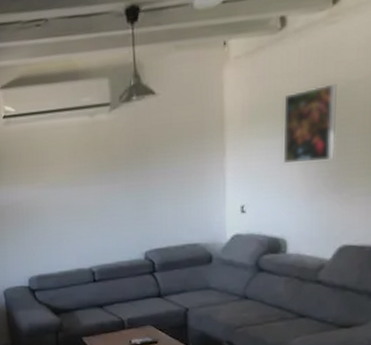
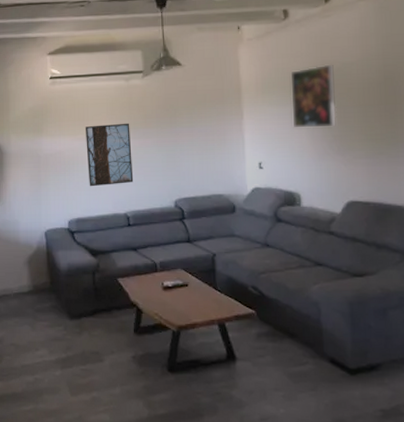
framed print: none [44,166,99,241] -> present [85,123,134,187]

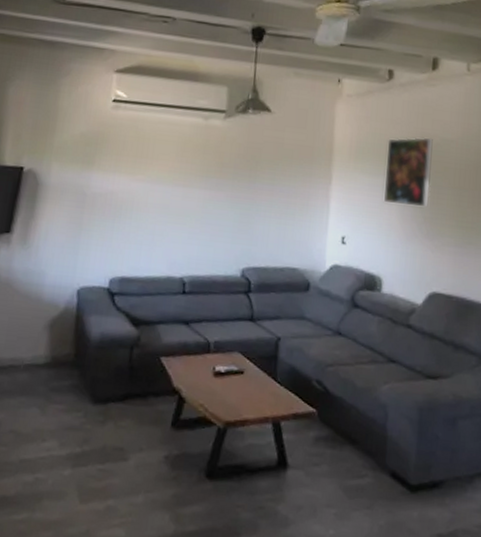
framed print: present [85,123,134,187] -> none [142,166,202,242]

